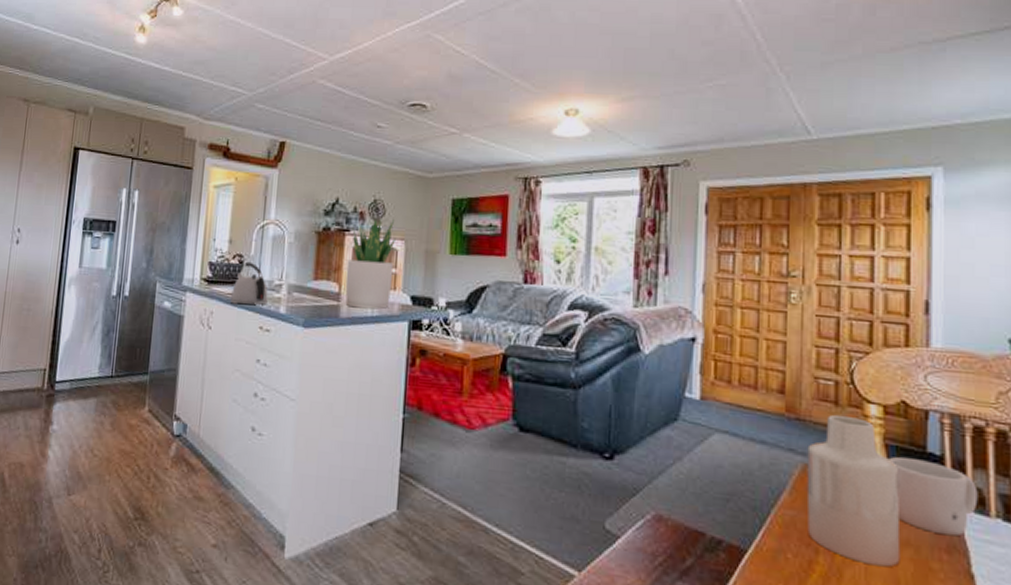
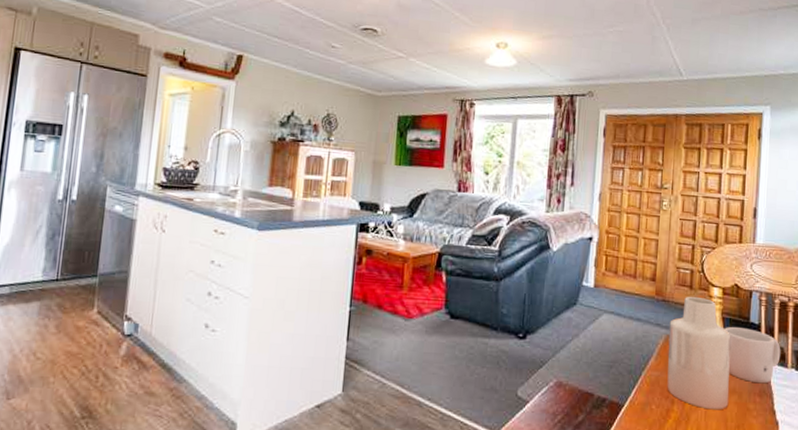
kettle: present [229,261,268,305] -> none [184,168,224,210]
planter: present [345,219,396,310] -> none [298,131,347,214]

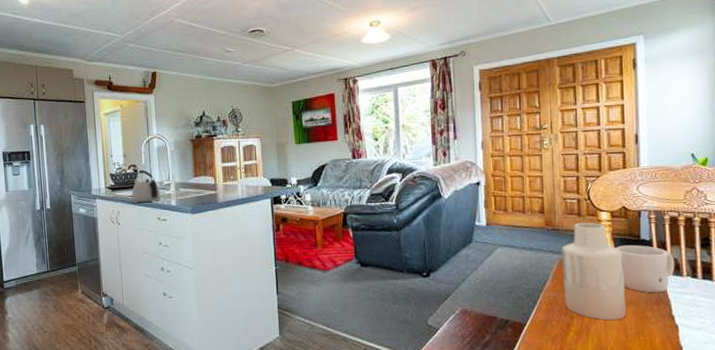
kettle: none [184,168,224,210] -> present [131,169,161,204]

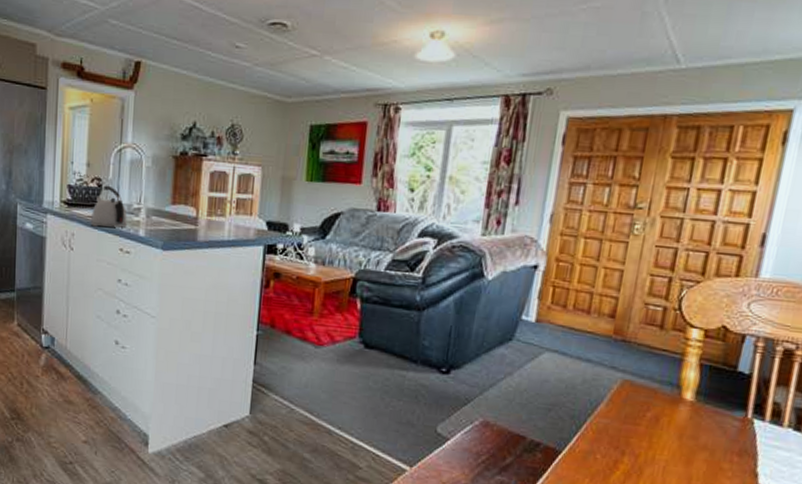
vase: present [561,222,627,321] -> none [617,337,709,467]
mug: present [616,245,675,293] -> none [700,375,777,443]

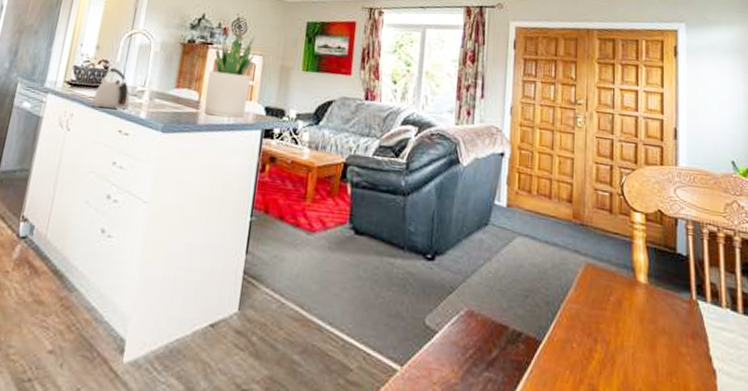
planter: none [202,144,253,234] -> present [204,35,255,119]

